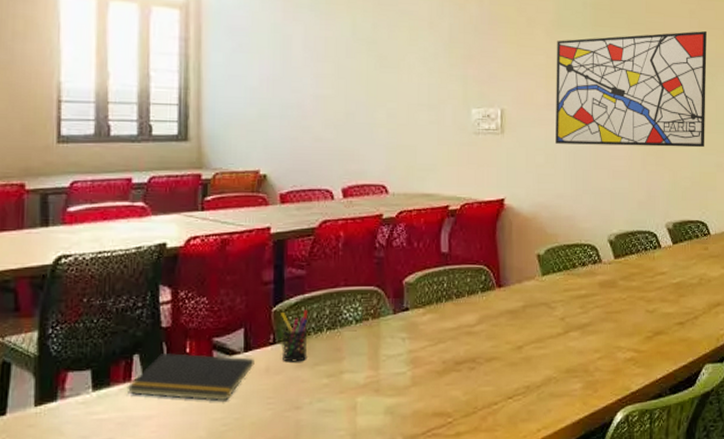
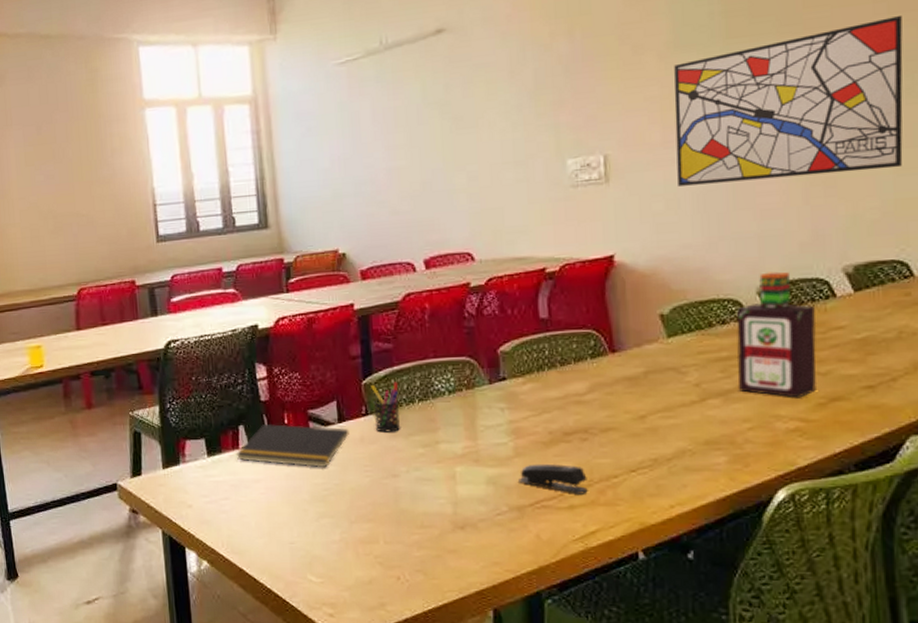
stapler: none [414,392,473,422] -> present [519,463,588,495]
bottle: none [592,223,648,332] -> present [736,271,818,398]

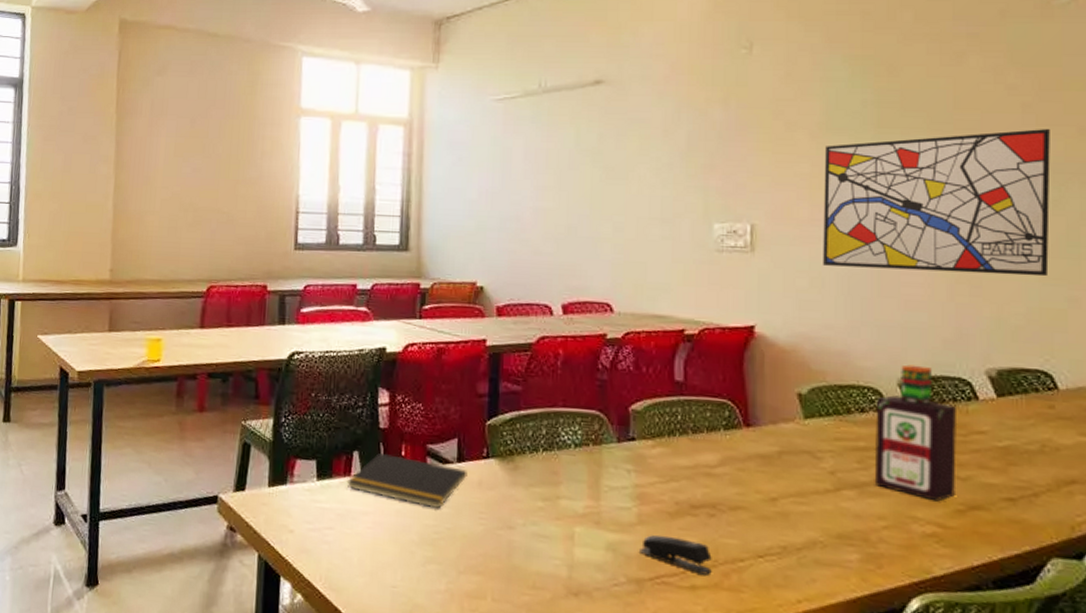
pen holder: present [371,382,401,433] -> none [495,426,524,480]

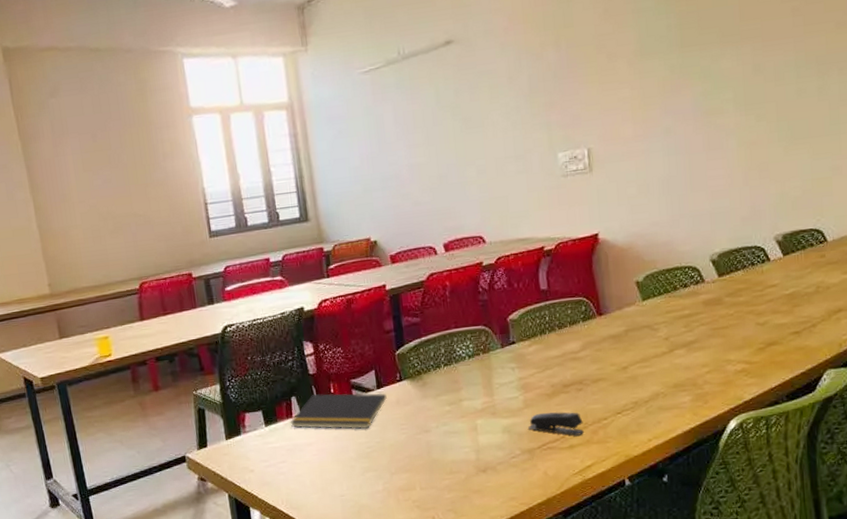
wall art: present [823,129,1051,277] -> none [641,28,817,174]
bottle: present [874,364,958,502] -> none [695,242,758,345]

